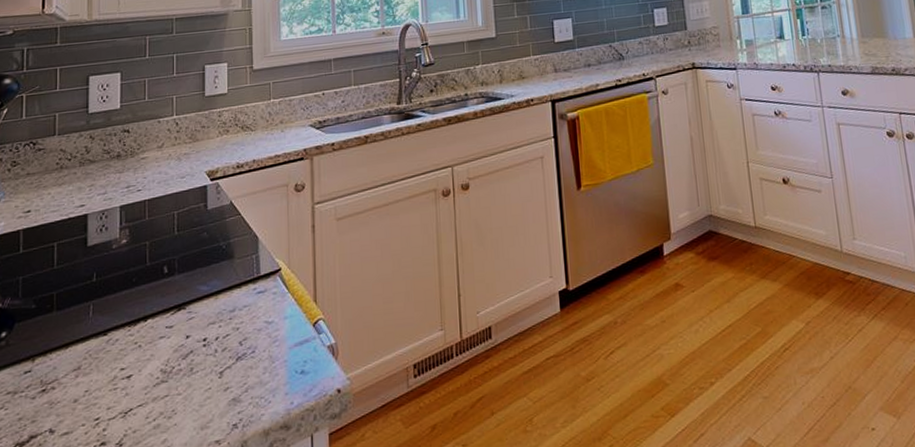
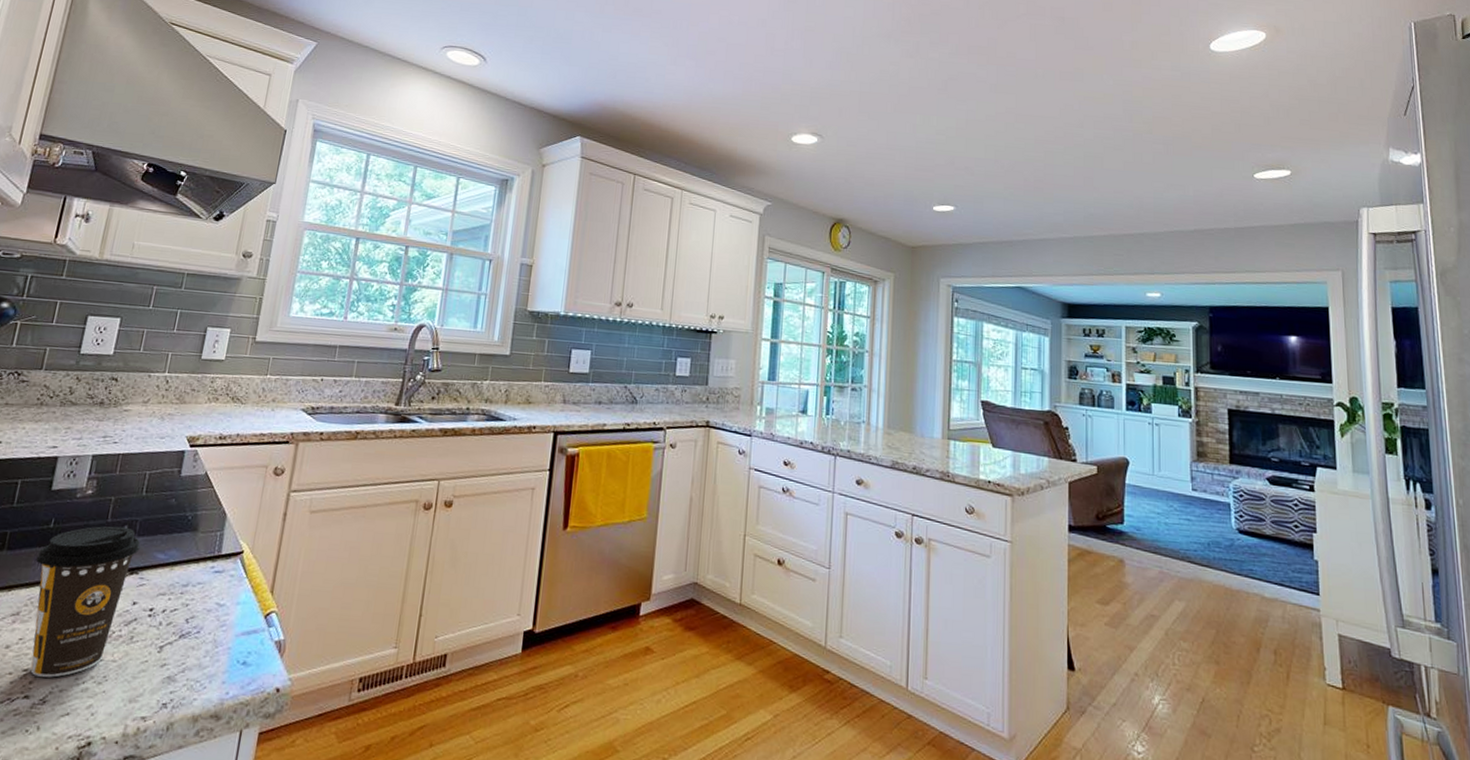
coffee cup: none [86,267,182,423] -> present [30,526,140,678]

